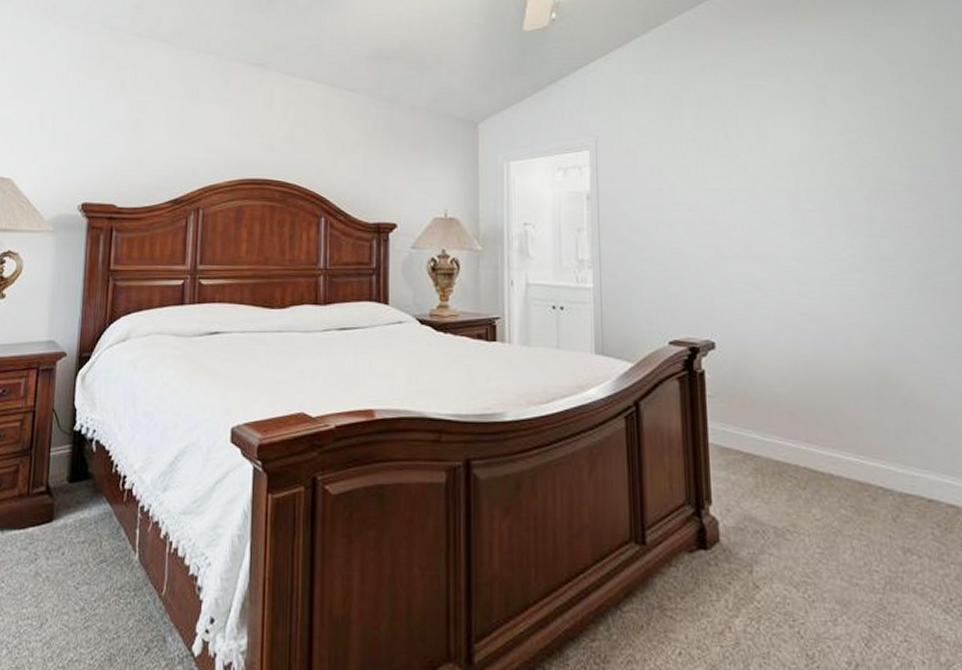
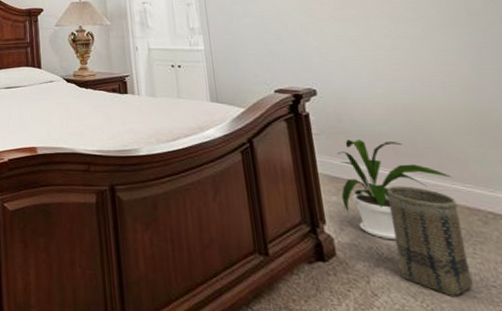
house plant: none [731,403,847,522] -> present [338,140,452,241]
basket: none [780,458,857,585] -> present [387,186,473,297]

